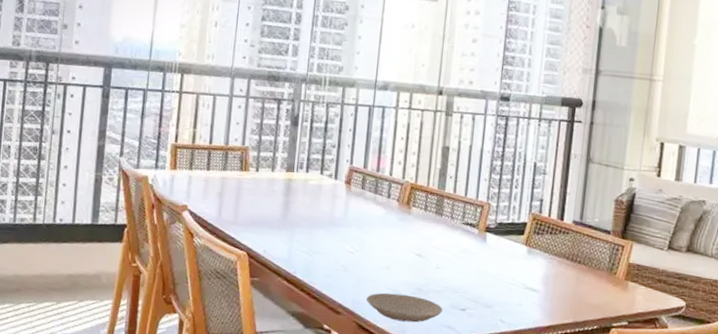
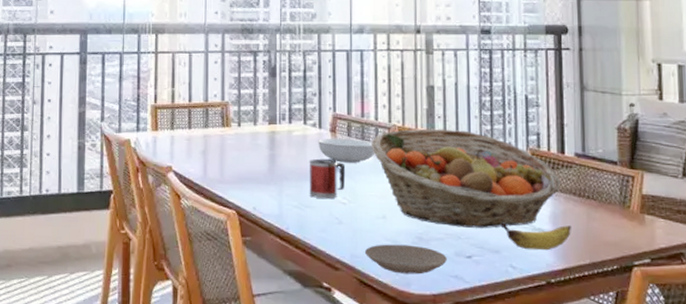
mug: none [319,208,356,248] -> present [309,159,346,199]
serving bowl: none [332,189,386,215] -> present [318,138,375,163]
fruit basket: none [383,186,557,285] -> present [371,129,562,228]
banana: none [496,280,560,309] -> present [500,222,571,251]

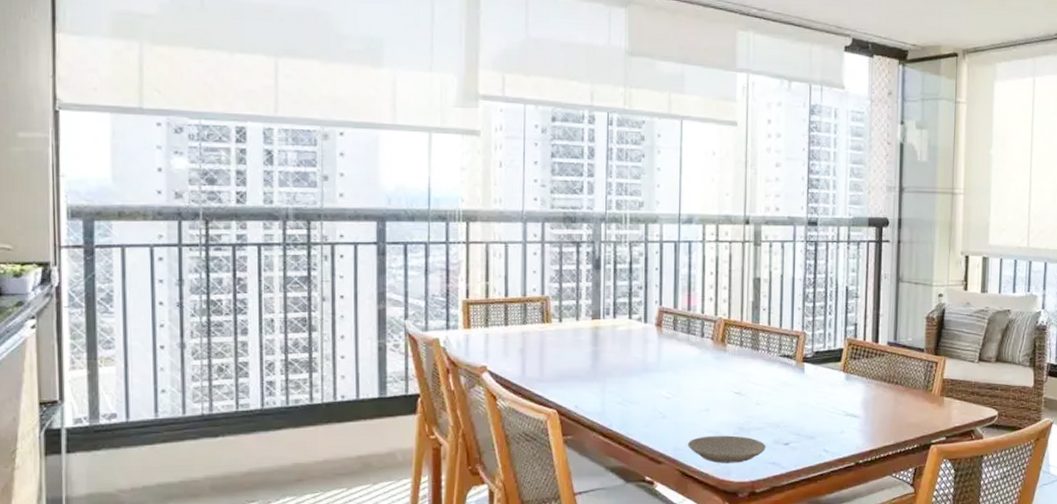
mug: present [309,159,346,199] -> none [633,355,671,395]
serving bowl: present [318,138,375,163] -> none [643,332,701,357]
fruit basket: present [371,129,562,228] -> none [697,321,874,416]
banana: present [500,222,571,251] -> none [817,410,880,435]

